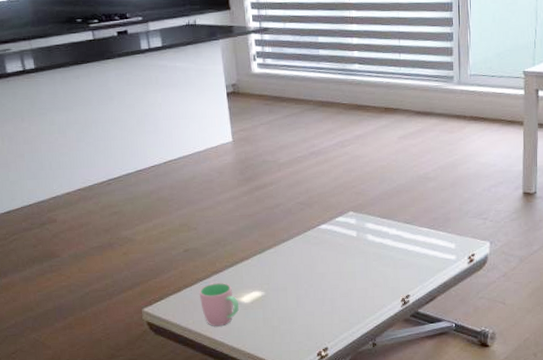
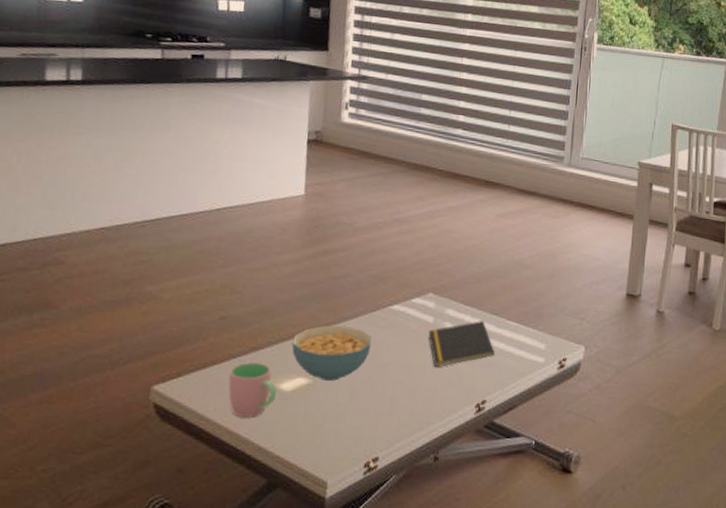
cereal bowl: none [243,247,308,292] -> present [291,325,371,381]
notepad: none [353,230,412,272] -> present [428,321,495,367]

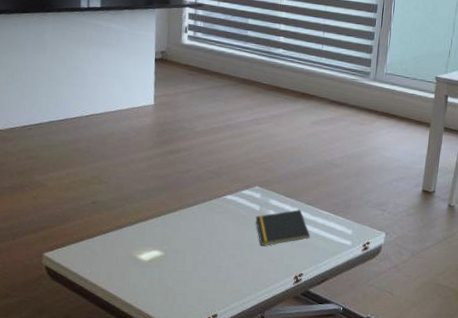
cup: present [228,362,277,417] -> none [100,237,138,280]
cereal bowl: present [291,325,371,381] -> none [147,210,210,254]

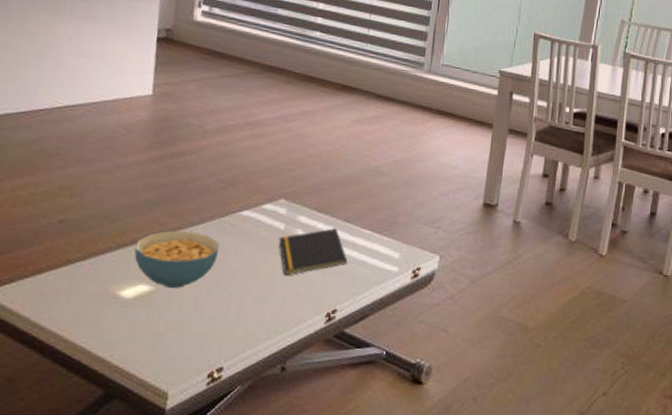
cereal bowl: none [147,210,210,254] -> present [134,230,219,288]

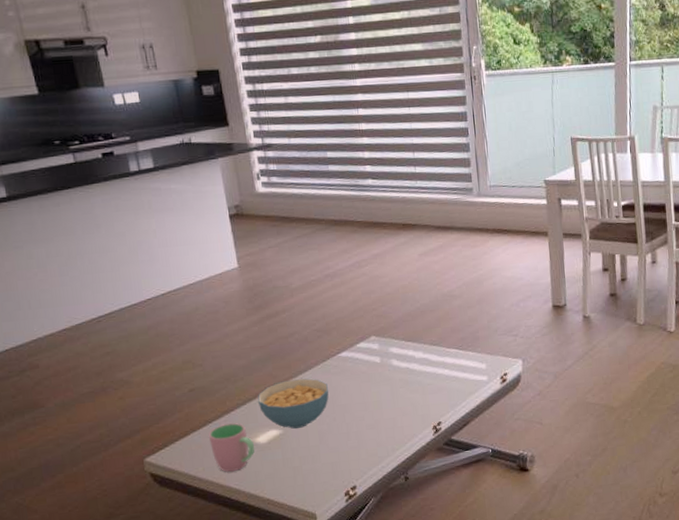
cup: none [65,268,118,325] -> present [208,423,255,472]
notepad: present [278,228,348,275] -> none [377,353,441,400]

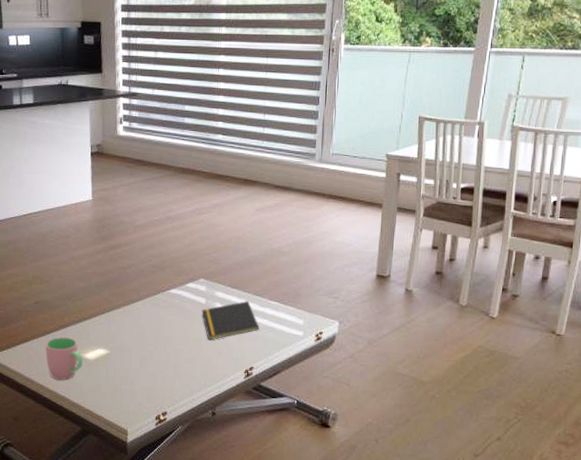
cereal bowl: present [257,378,329,429] -> none [91,307,155,351]
notepad: none [377,353,441,400] -> present [202,301,259,340]

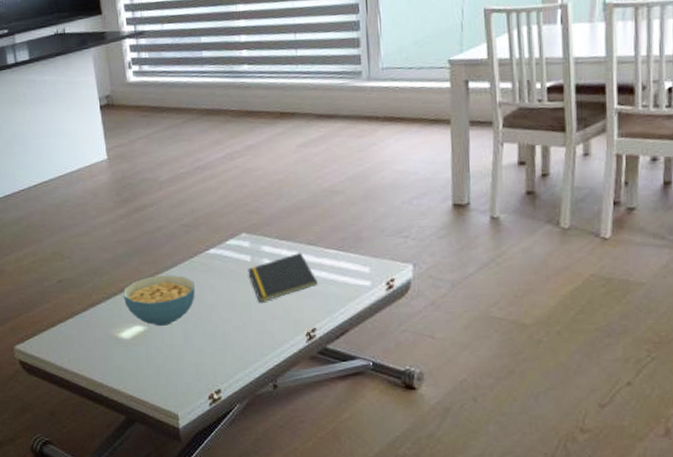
cup: present [45,337,83,380] -> none [74,317,119,365]
cereal bowl: none [91,307,155,351] -> present [122,275,195,326]

